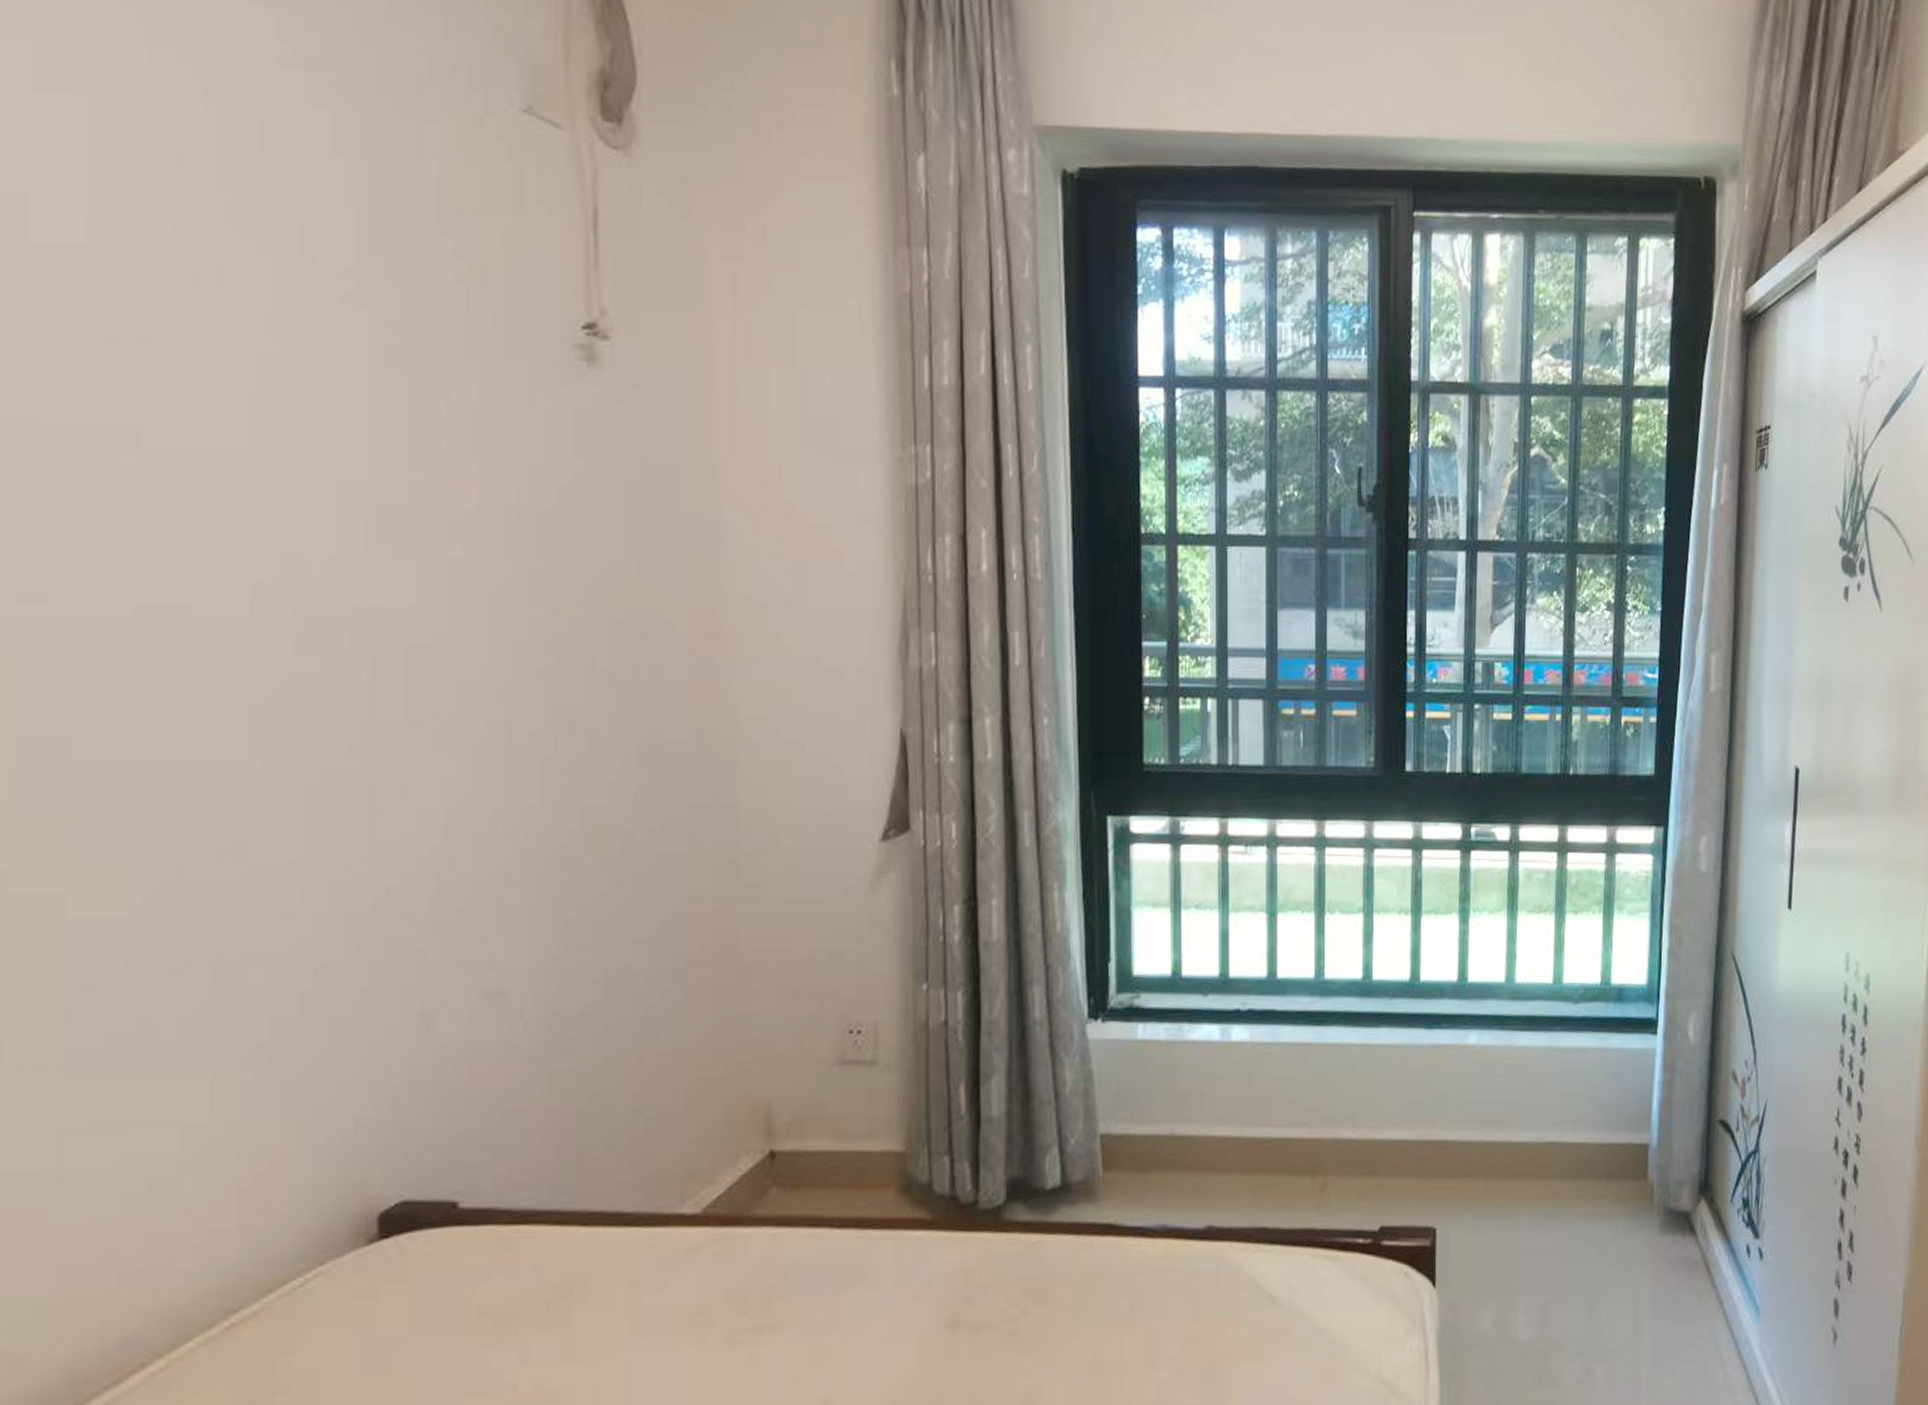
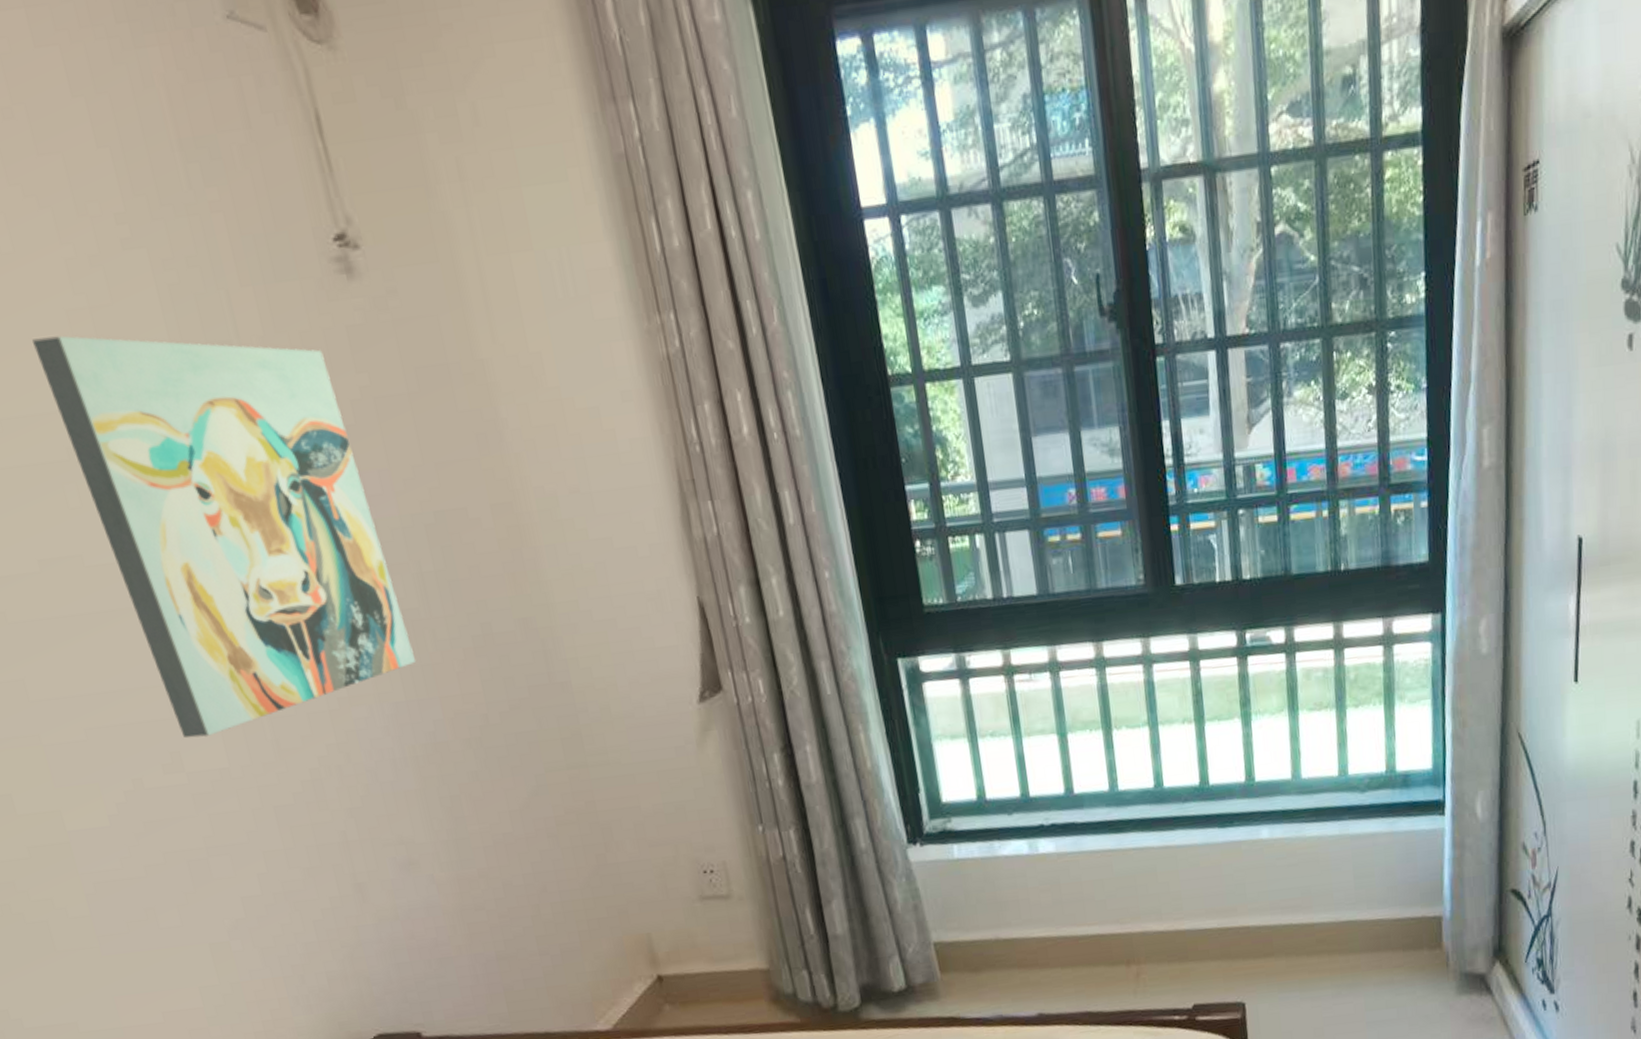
wall art: none [207,376,563,823] -> present [32,335,415,739]

